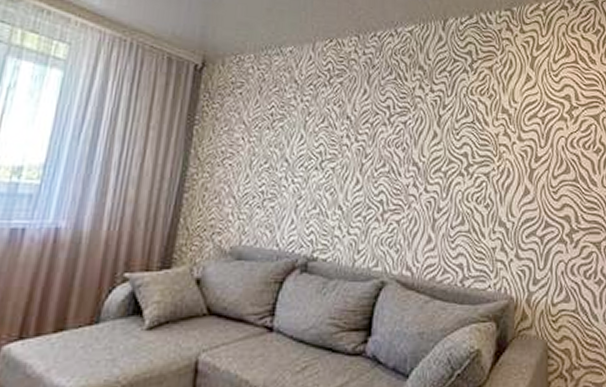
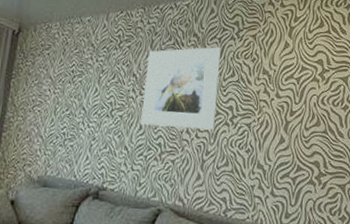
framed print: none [358,81,451,182] -> present [141,47,221,130]

